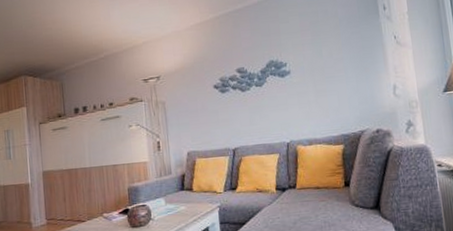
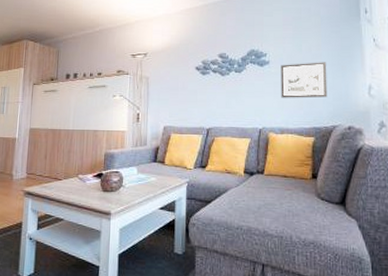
picture frame: none [302,65,353,108] -> present [281,62,328,98]

